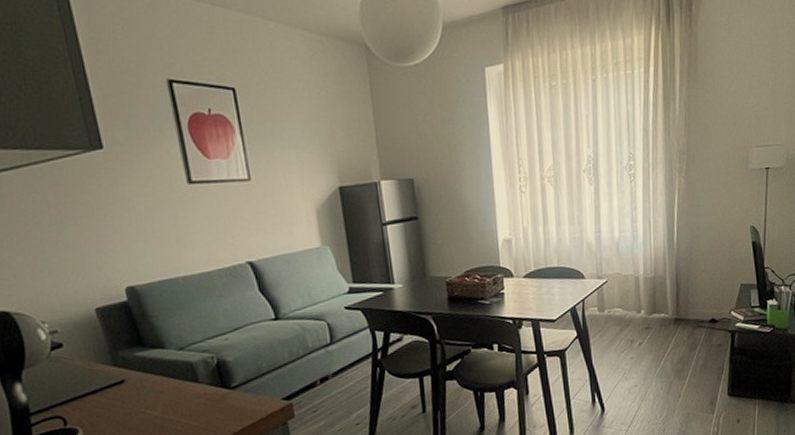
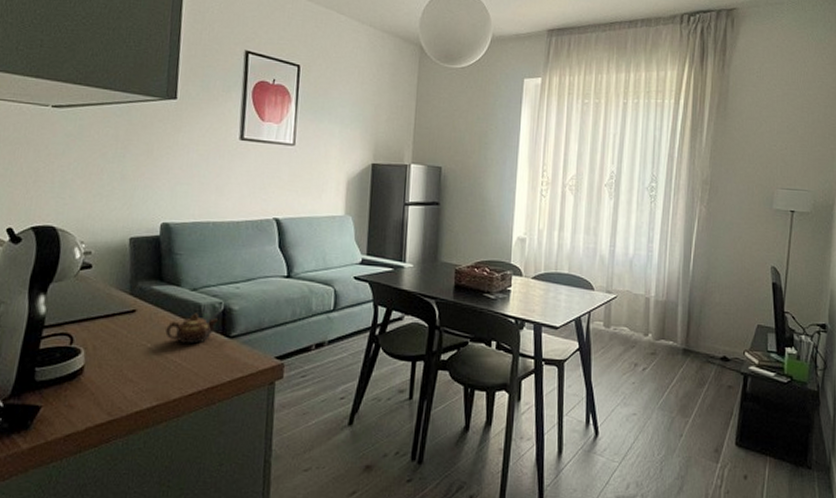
teapot: none [161,371,215,404] -> present [165,313,219,345]

